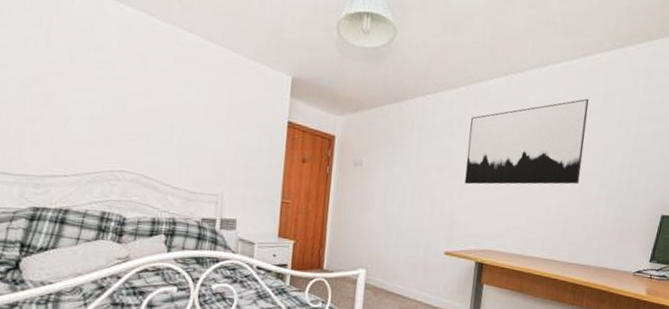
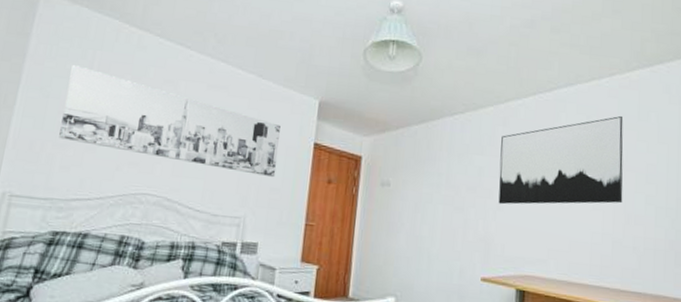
wall art: none [25,32,254,156] -> present [59,65,281,178]

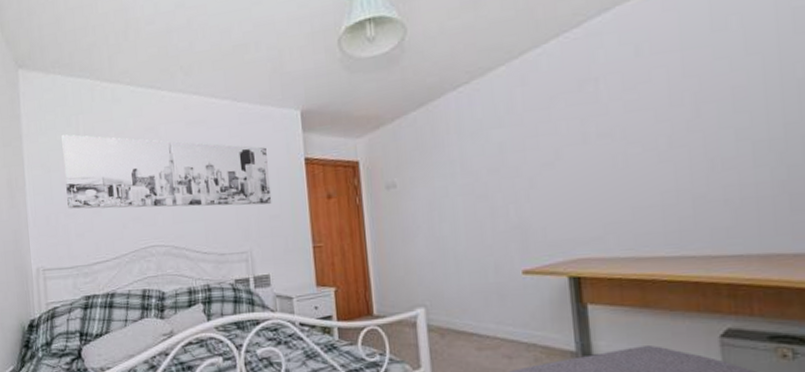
wall art: present [498,115,623,205] -> none [522,32,701,182]

